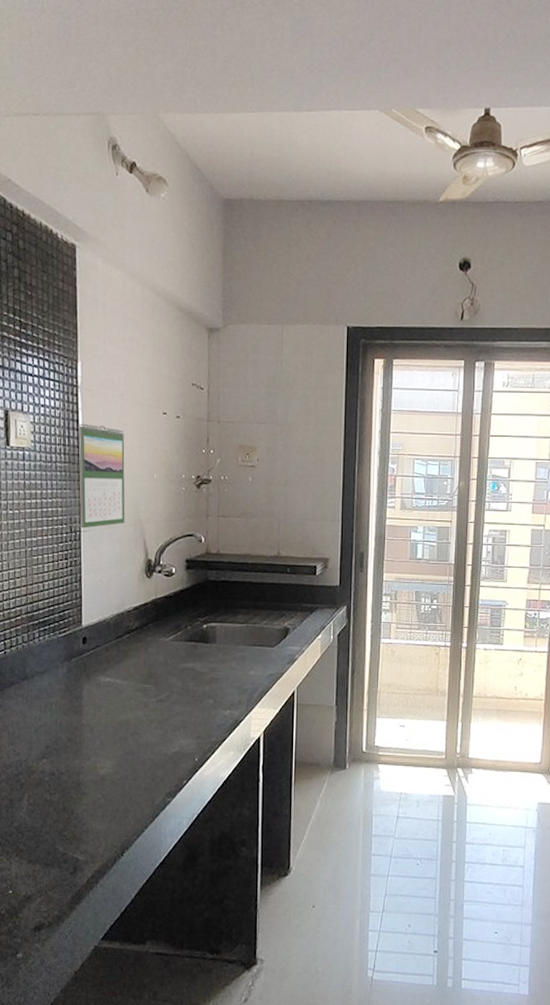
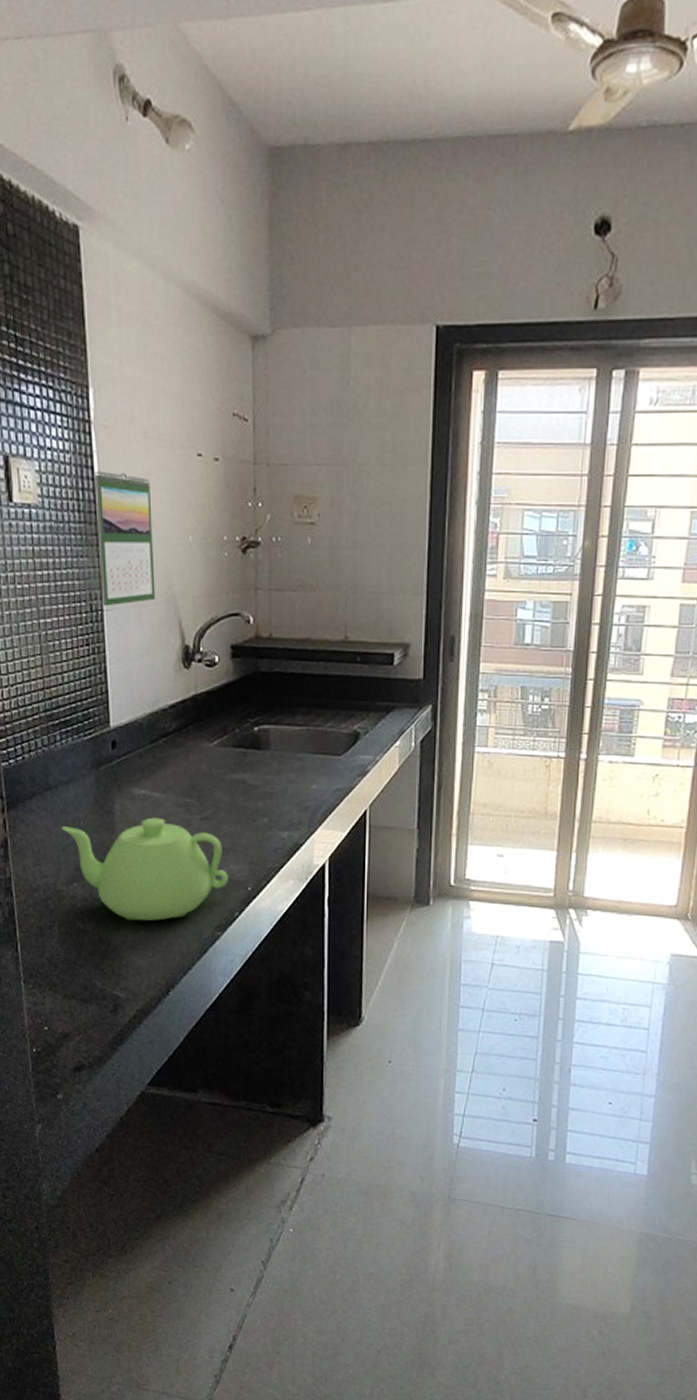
teapot: none [35,701,178,791] -> present [61,817,228,921]

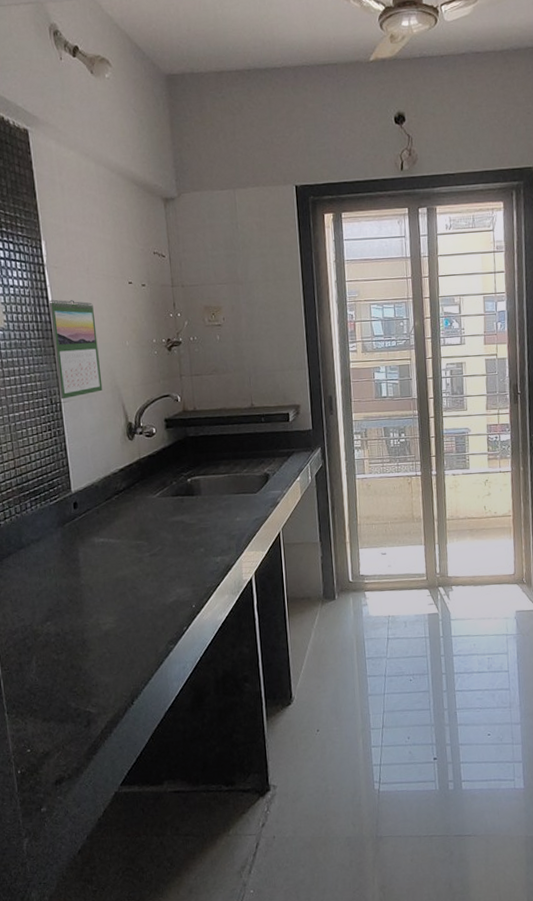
teapot: present [61,817,228,921] -> none [34,559,176,647]

